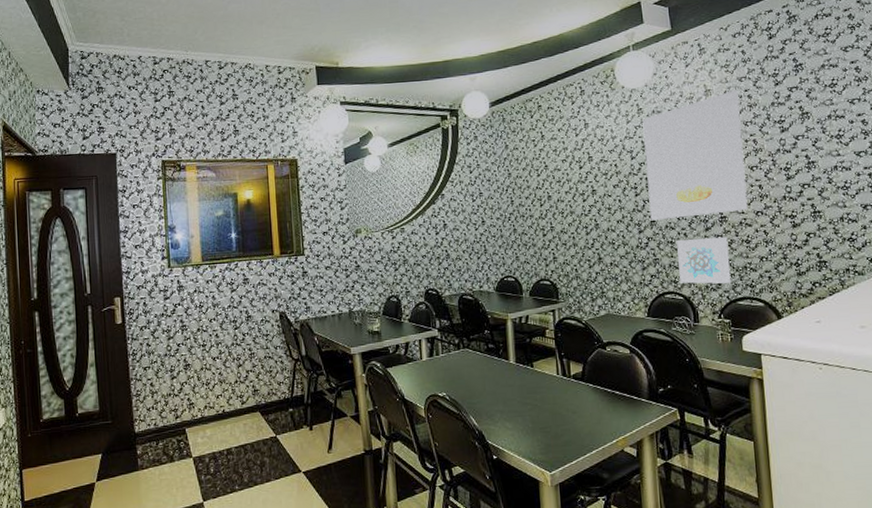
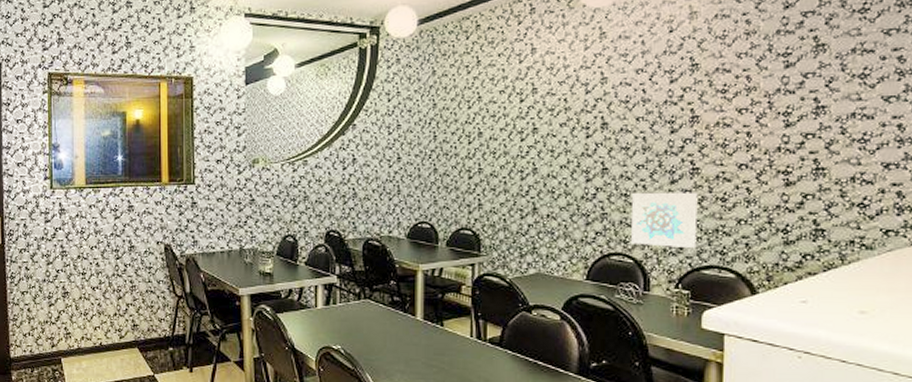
wall art: present [642,90,748,221] -> none [602,13,733,168]

